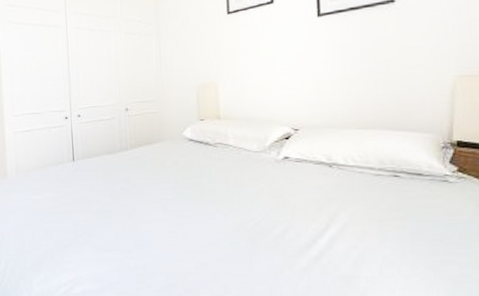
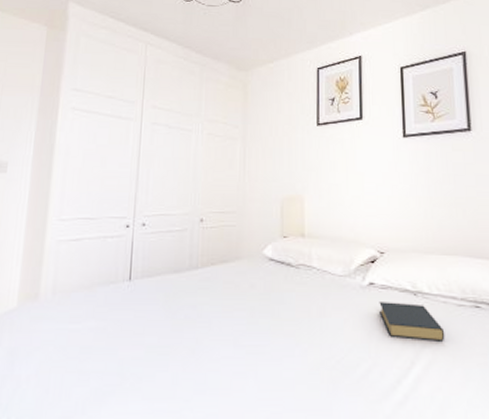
hardback book: none [294,173,361,207] -> present [379,302,445,341]

